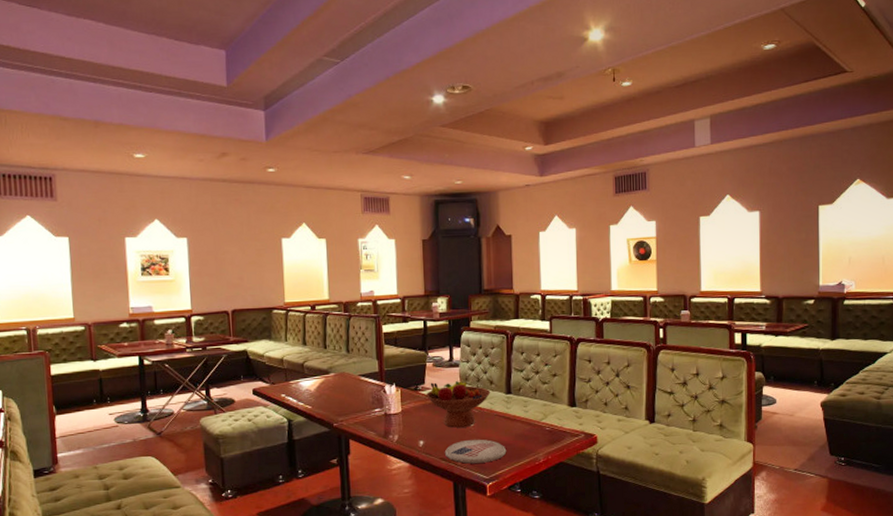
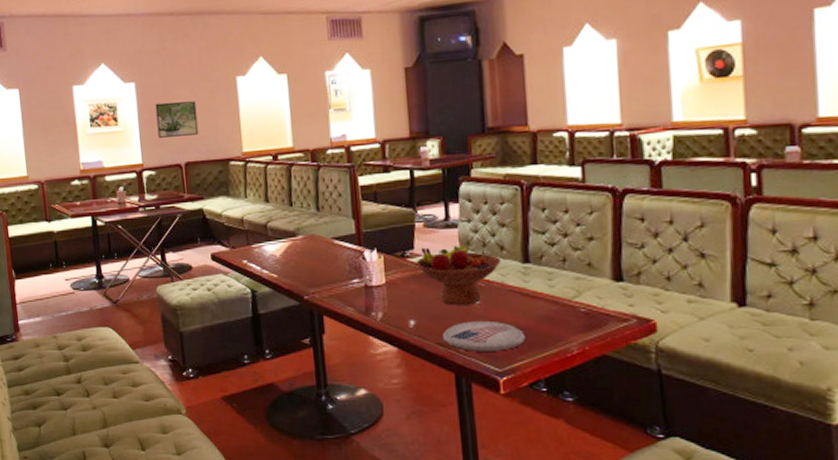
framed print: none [206,256,246,288] -> present [155,101,199,138]

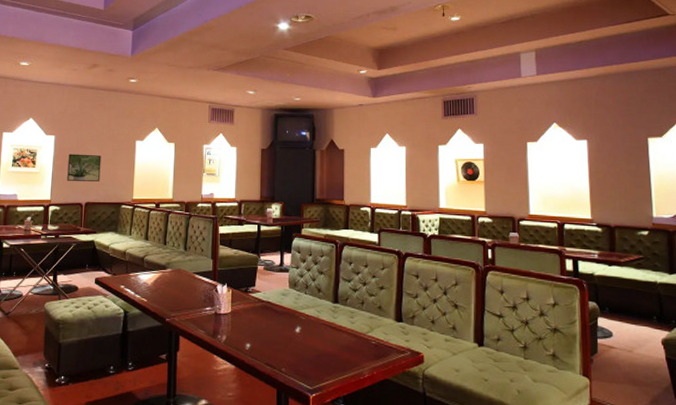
fruit bowl: present [417,246,502,305] -> none [256,285,318,334]
plate: present [442,320,526,351] -> none [270,346,332,373]

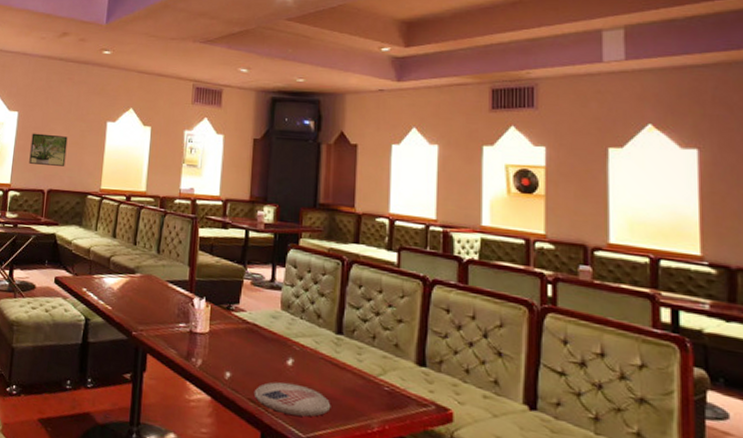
plate: none [270,346,332,373] -> present [253,381,331,417]

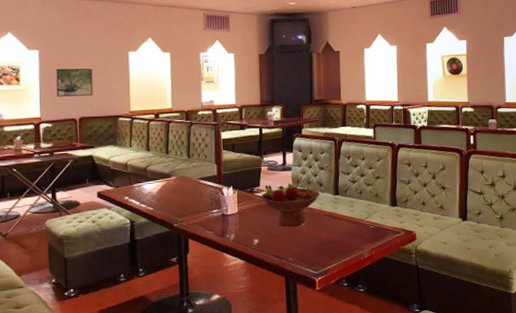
fruit bowl: none [240,303,317,367] -> present [261,183,320,227]
plate: present [253,381,331,417] -> none [277,237,335,260]

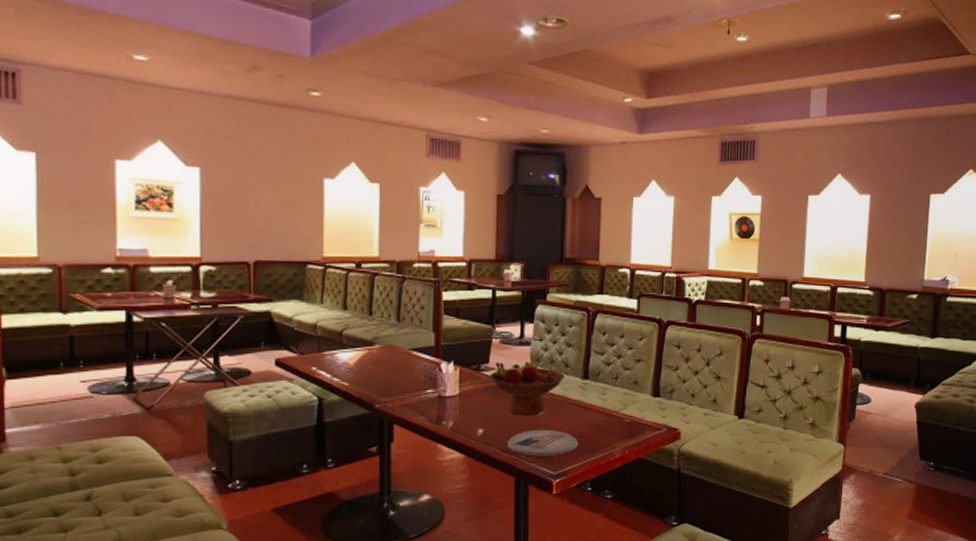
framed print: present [56,68,93,97] -> none [223,194,274,233]
plate: none [277,237,335,260] -> present [506,429,579,457]

